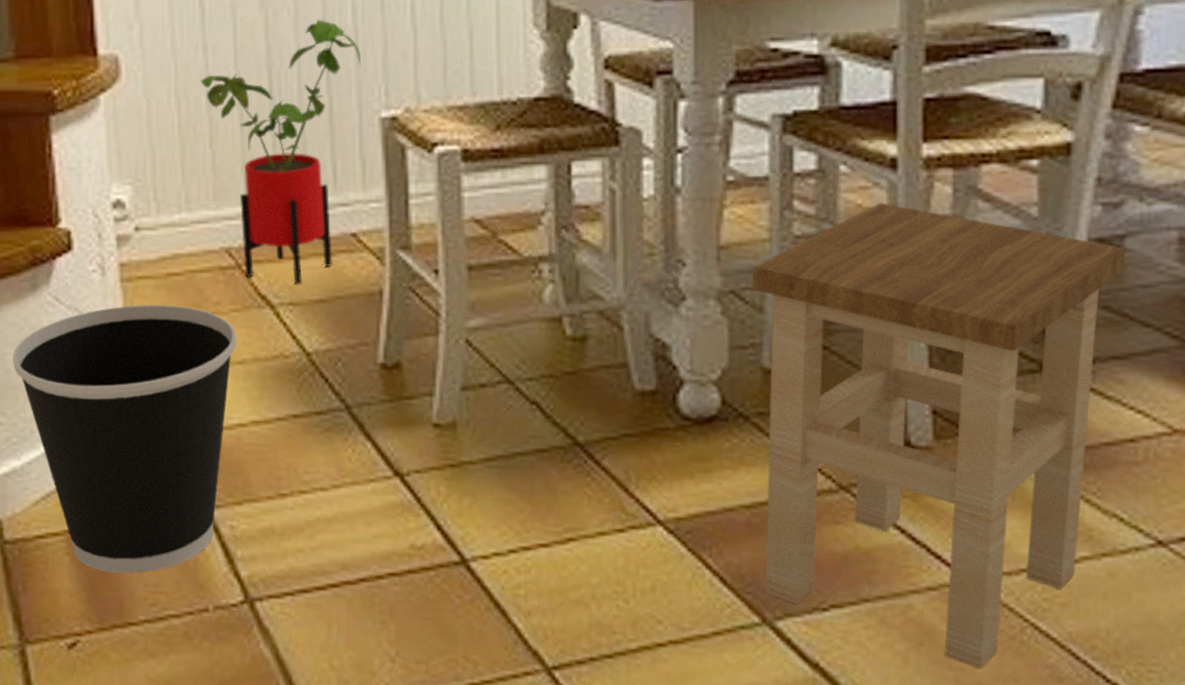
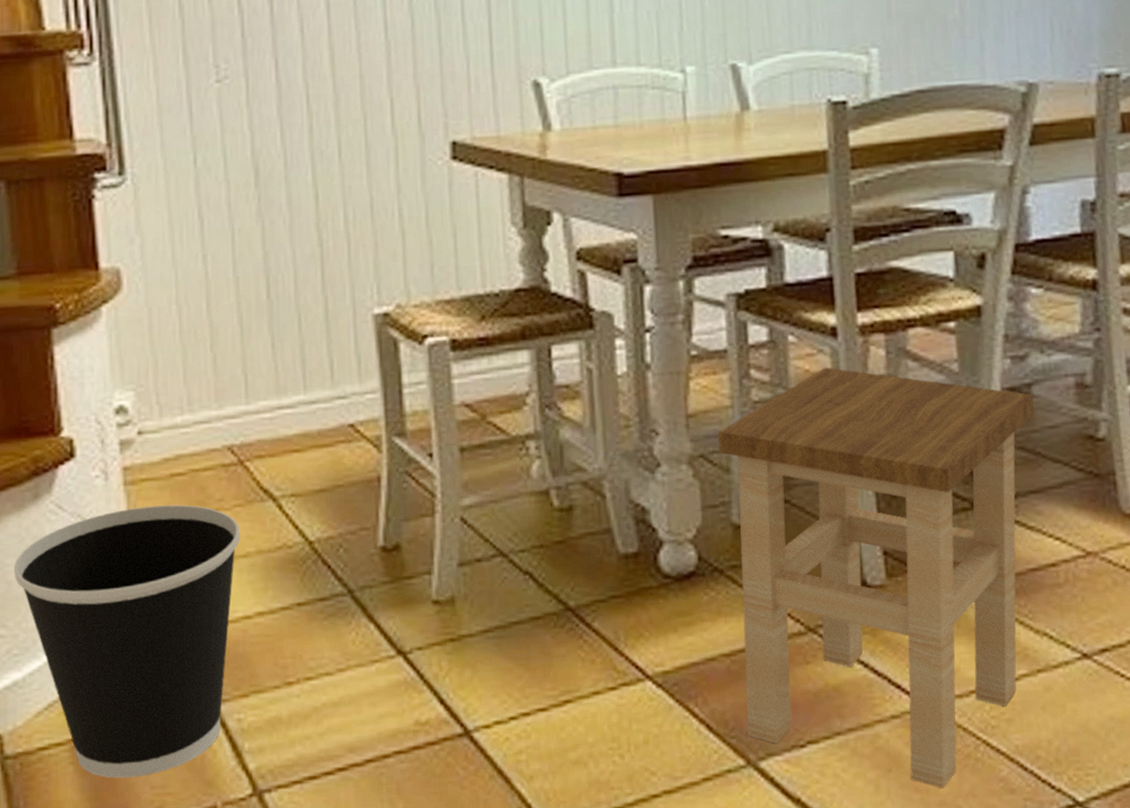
house plant: present [200,19,361,285] -> none [200,226,353,477]

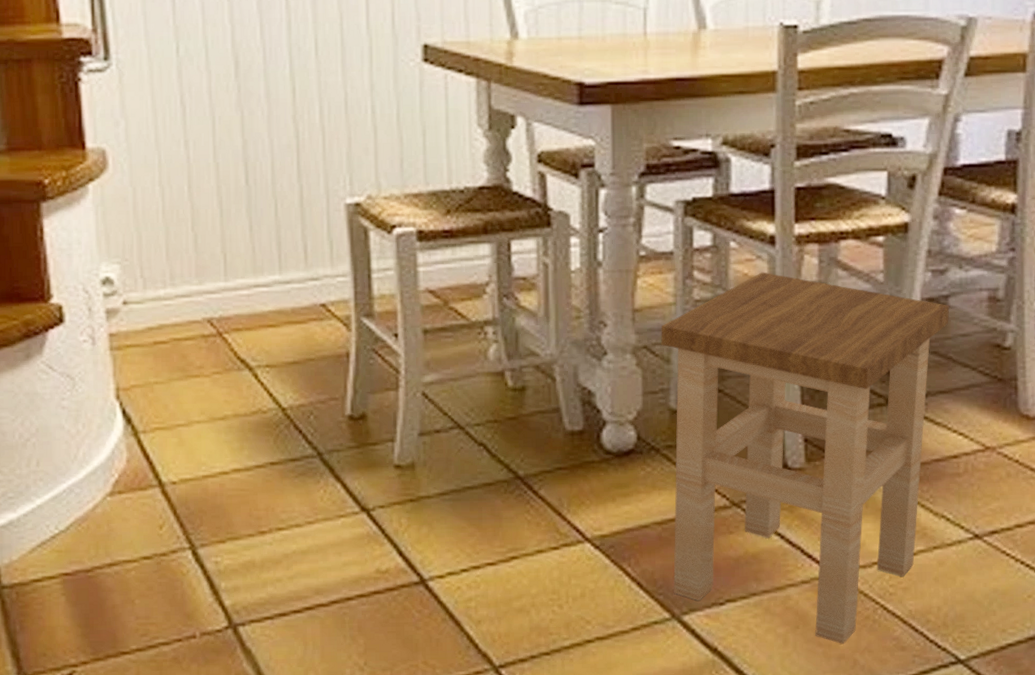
wastebasket: present [13,504,240,779] -> none [7,370,219,609]

